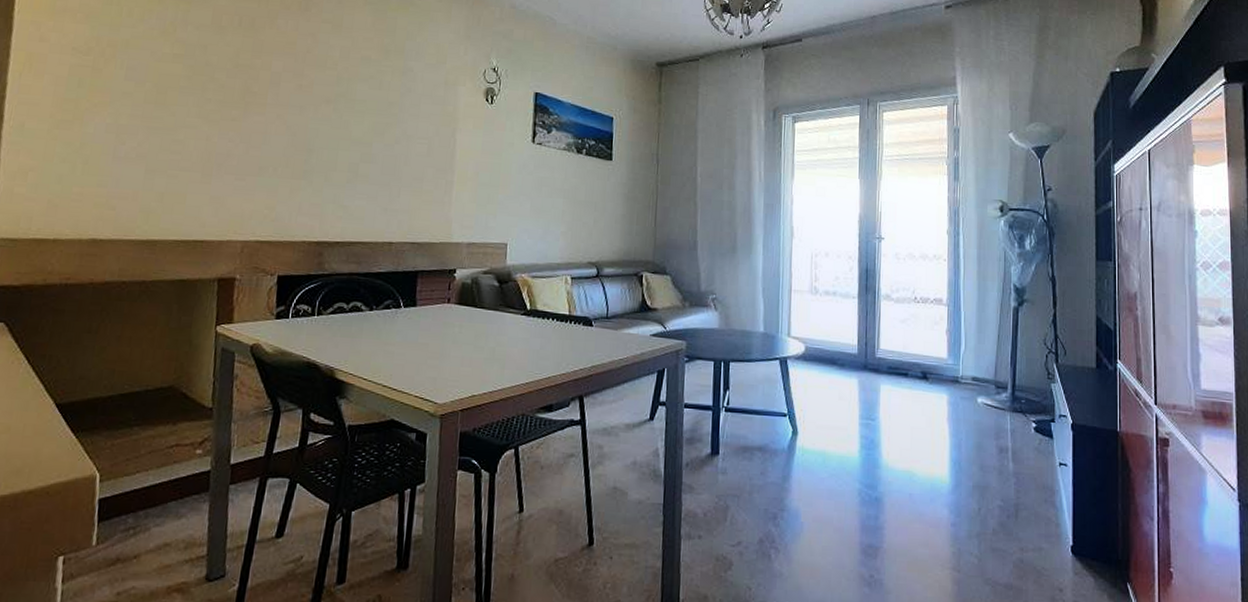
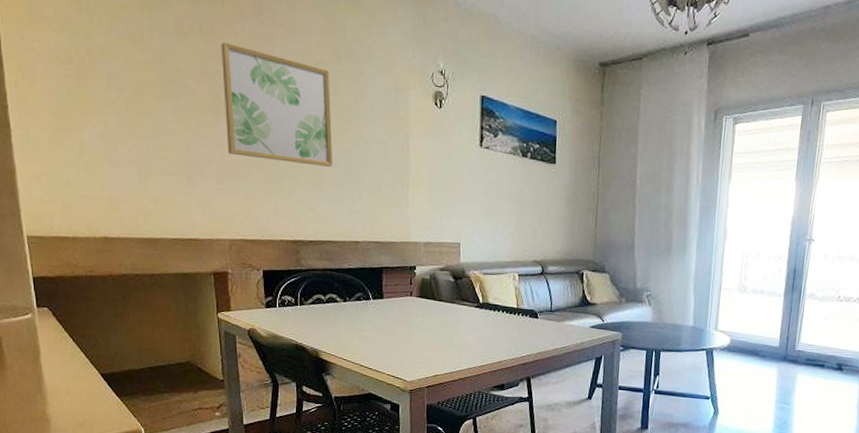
wall art: none [253,37,375,163] -> present [221,42,333,168]

